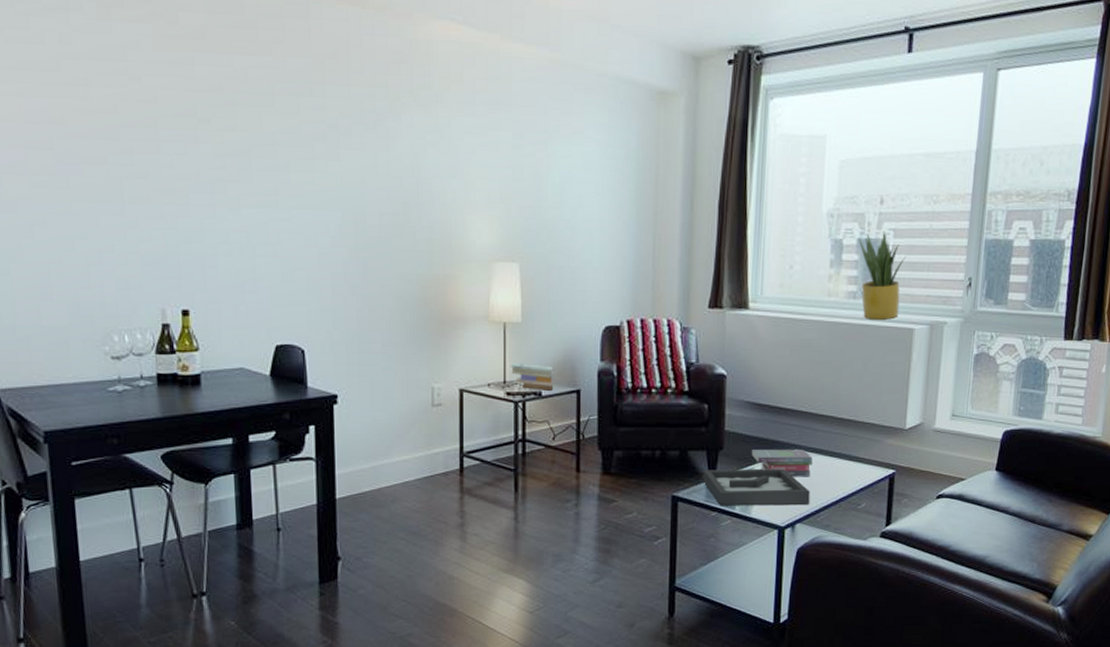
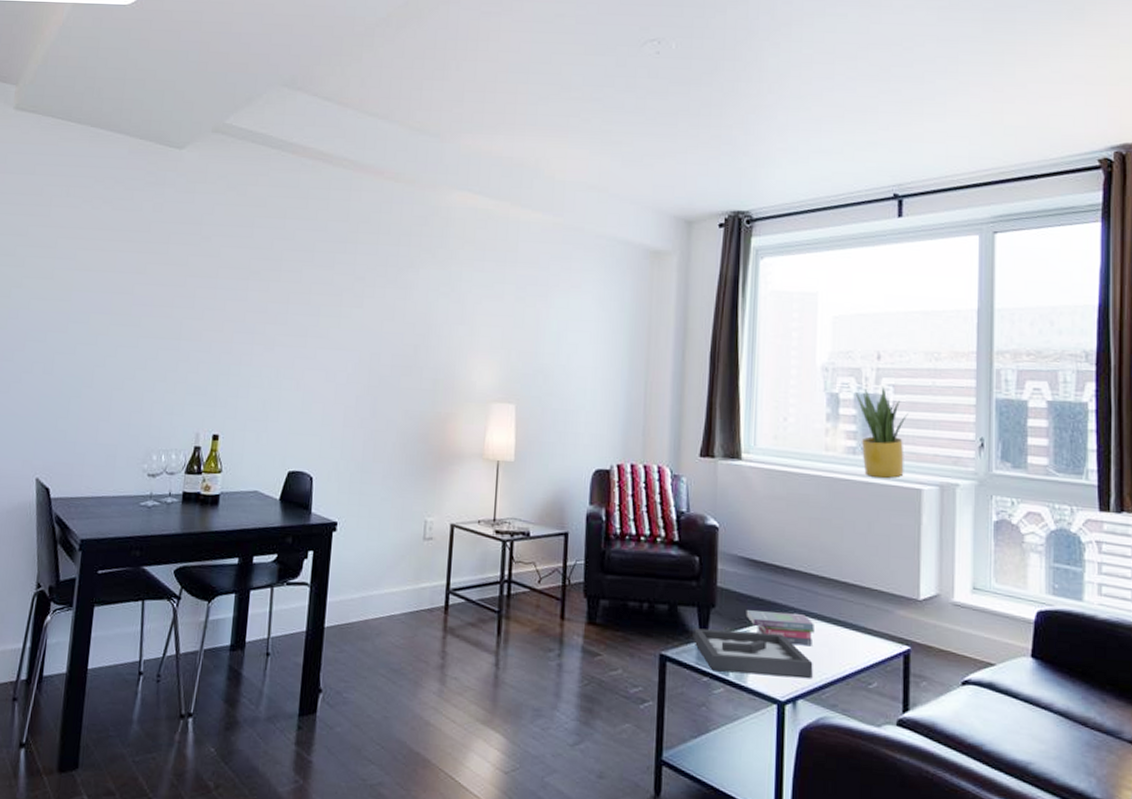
books: present [510,362,554,390] -> none [500,500,543,532]

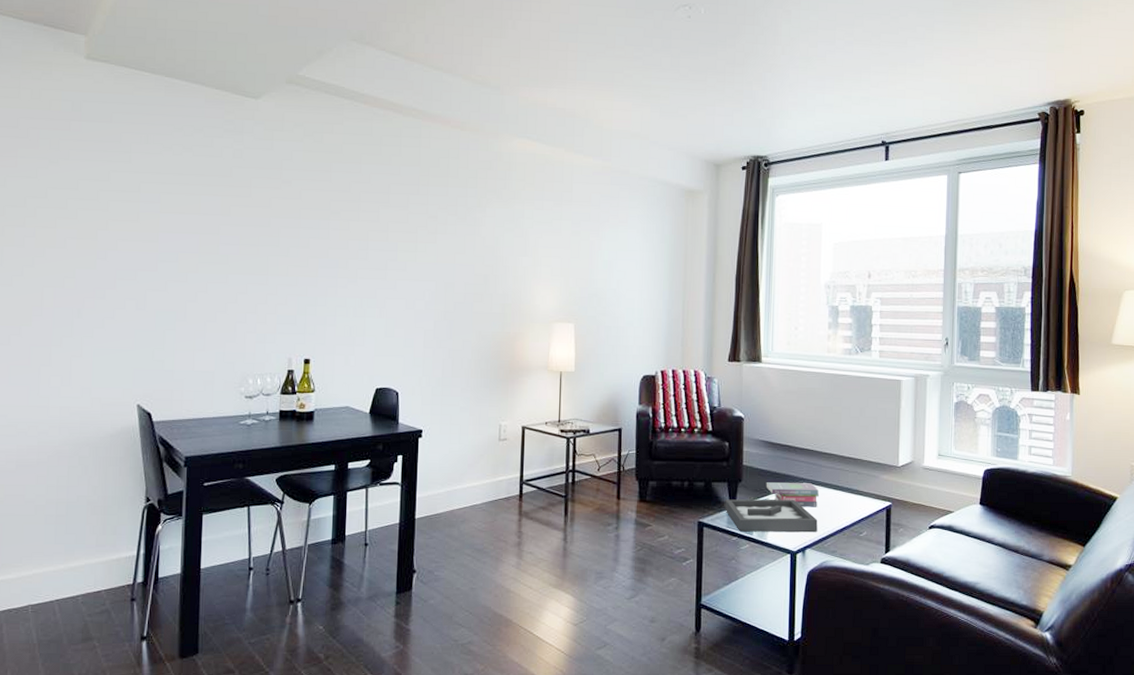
planter: present [855,386,908,478] -> none [851,299,892,372]

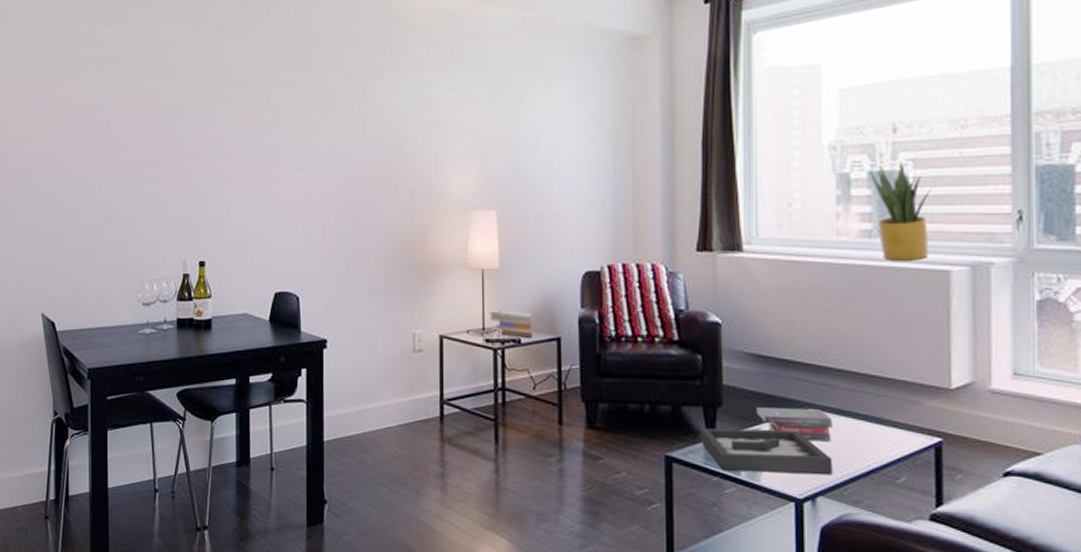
books: none [564,404,600,429] -> present [488,309,533,338]
planter: none [851,299,892,372] -> present [868,161,931,261]

